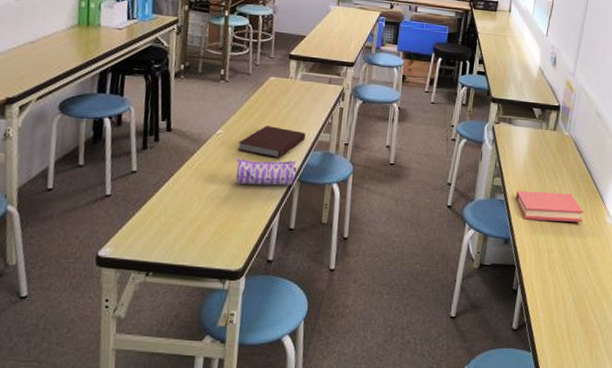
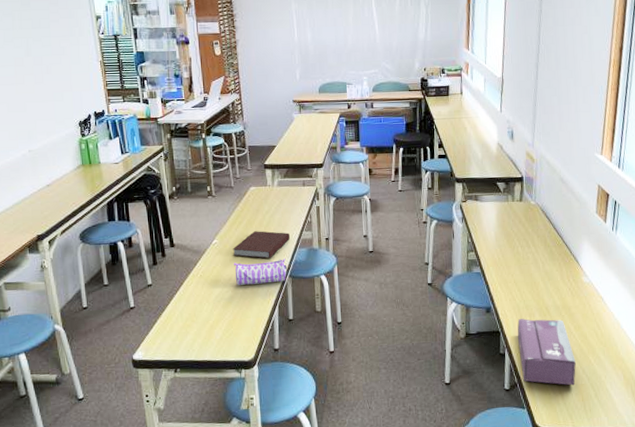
book: present [516,191,584,222] -> none [491,259,560,288]
tissue box: none [532,253,588,331] -> present [517,318,576,386]

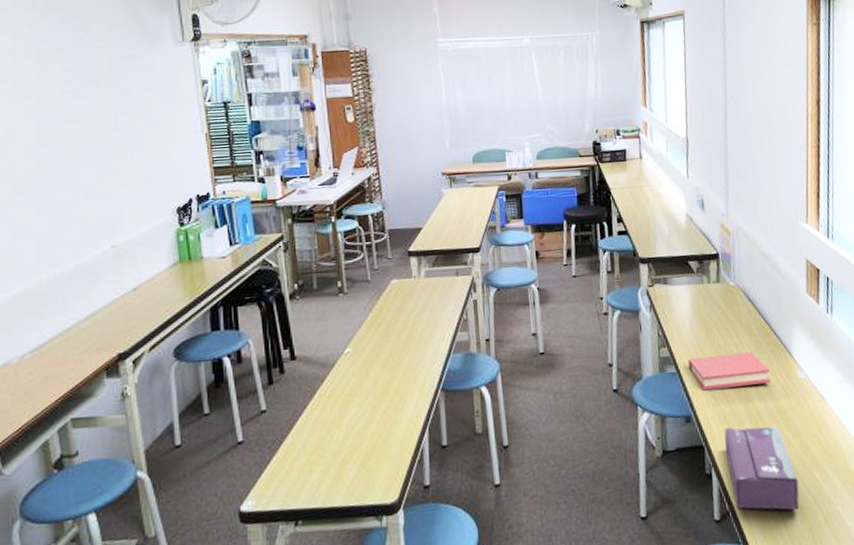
notebook: present [232,231,290,259] -> none [369,334,441,369]
pencil case: present [233,259,287,285] -> none [370,368,438,405]
book: none [491,259,560,288] -> present [688,352,771,391]

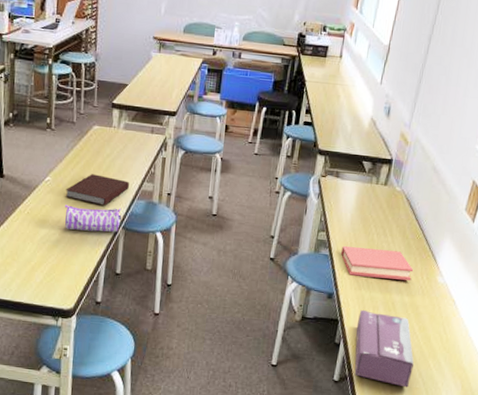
notebook: none [369,334,441,369] -> present [65,174,129,206]
pencil case: none [370,368,438,405] -> present [64,205,121,232]

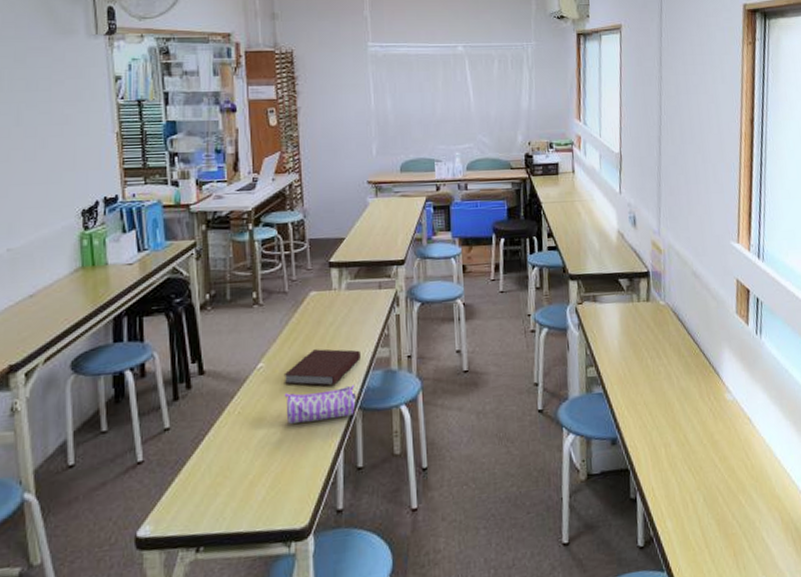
book: present [341,246,414,281] -> none [616,373,699,412]
tissue box: present [354,309,414,388] -> none [650,449,724,536]

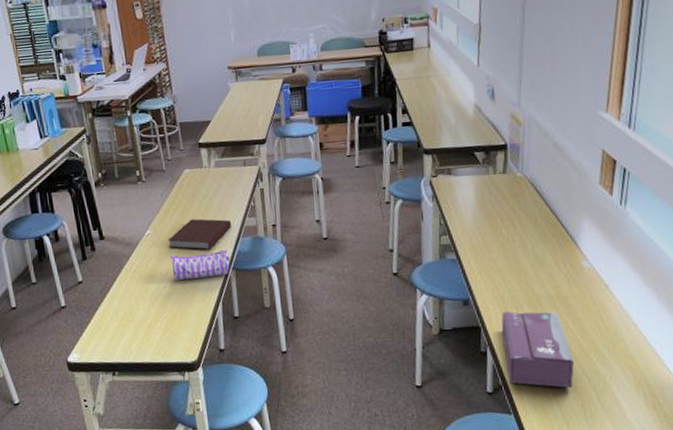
tissue box: none [650,449,724,536] -> present [501,311,574,388]

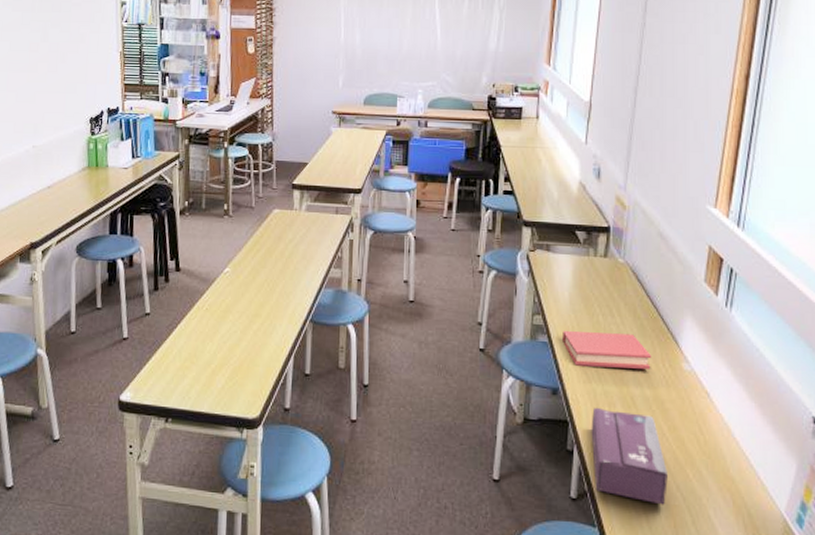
notebook: present [167,219,231,250] -> none [246,262,315,297]
pencil case: present [169,249,230,280] -> none [245,298,308,327]
book: none [469,241,554,277] -> present [563,331,652,369]

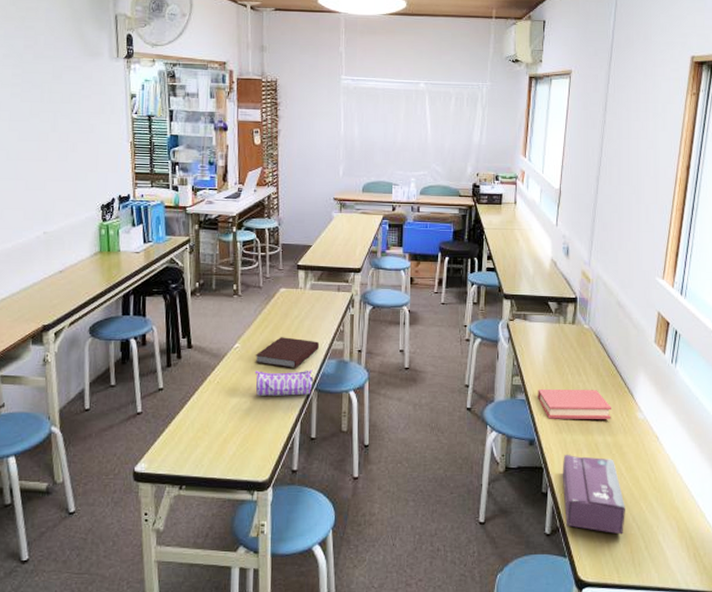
pencil case: none [245,298,308,327] -> present [254,370,313,396]
notebook: none [246,262,315,297] -> present [255,337,319,368]

